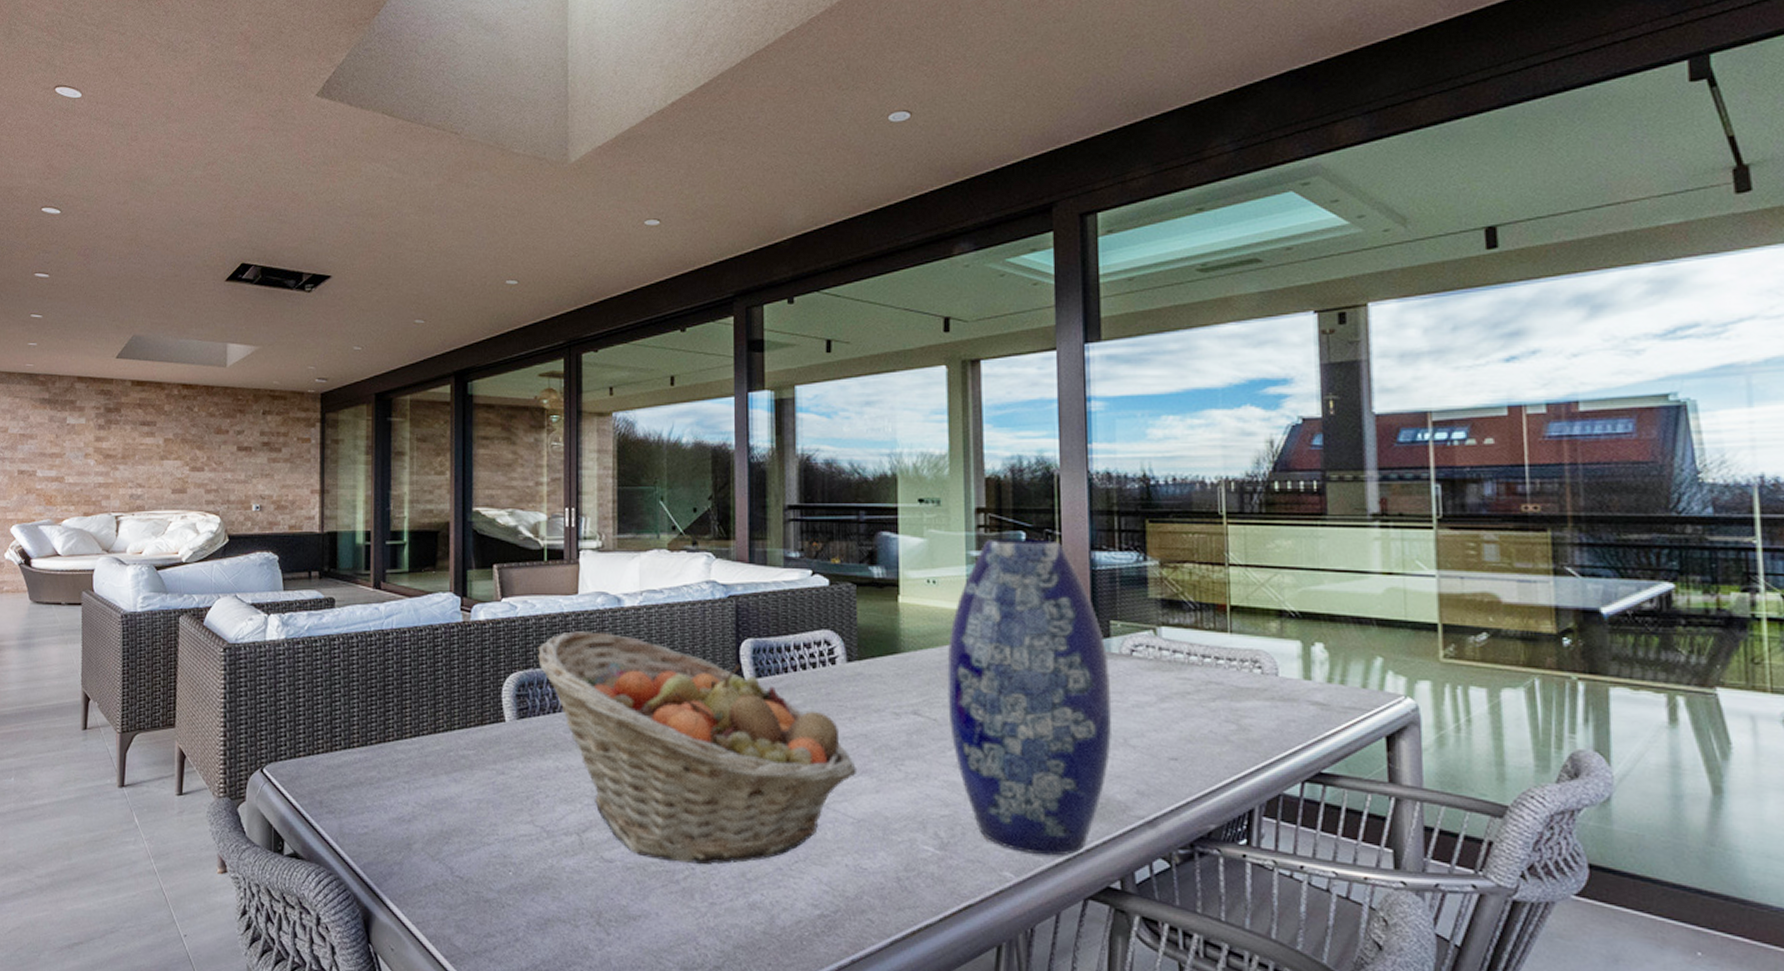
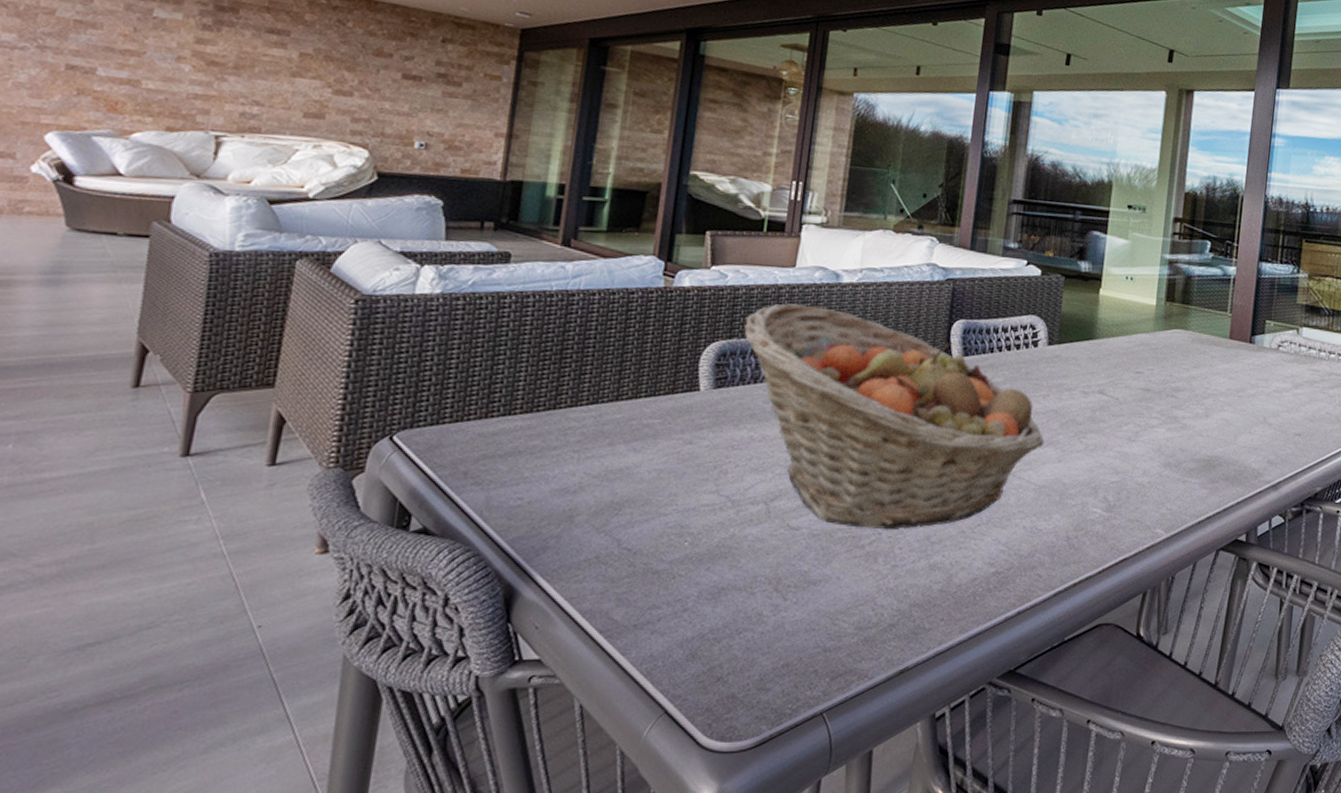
vase: present [947,538,1113,856] -> none [1128,245,1261,515]

